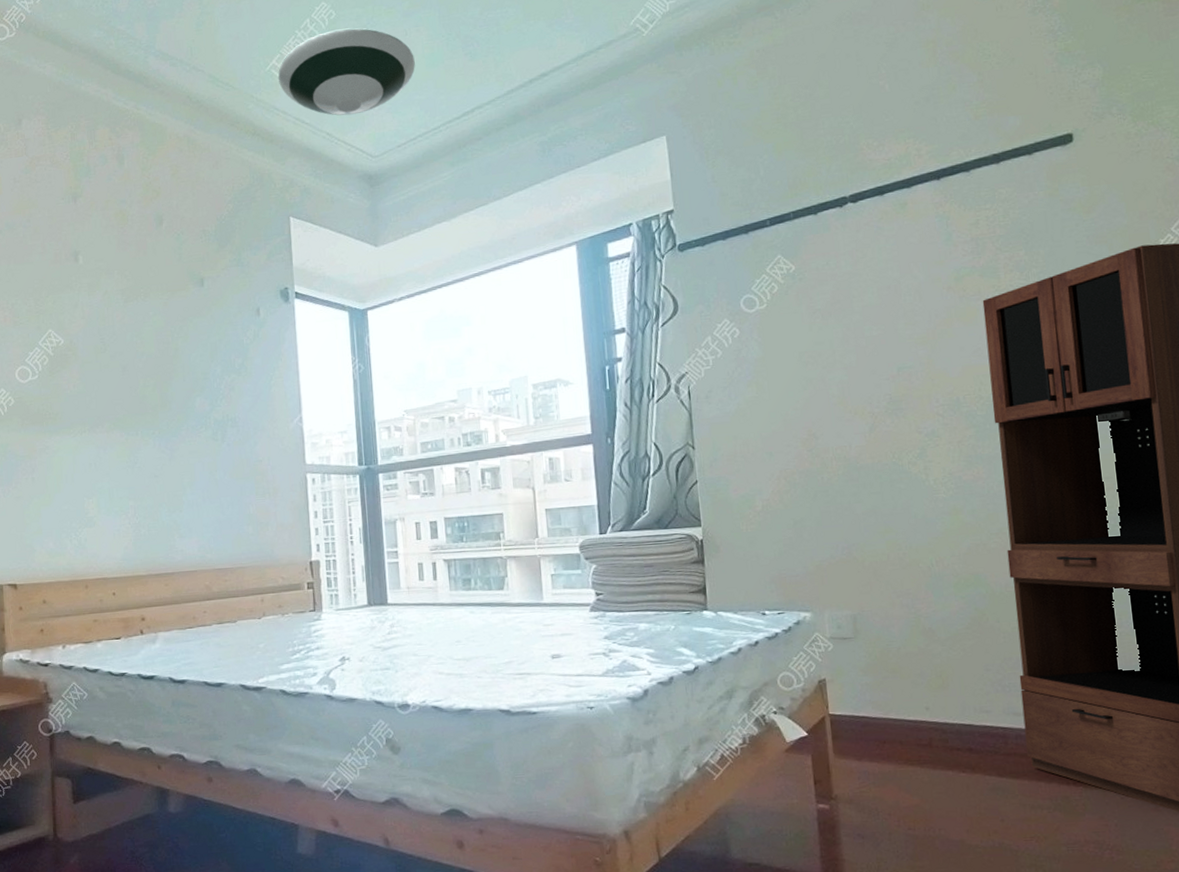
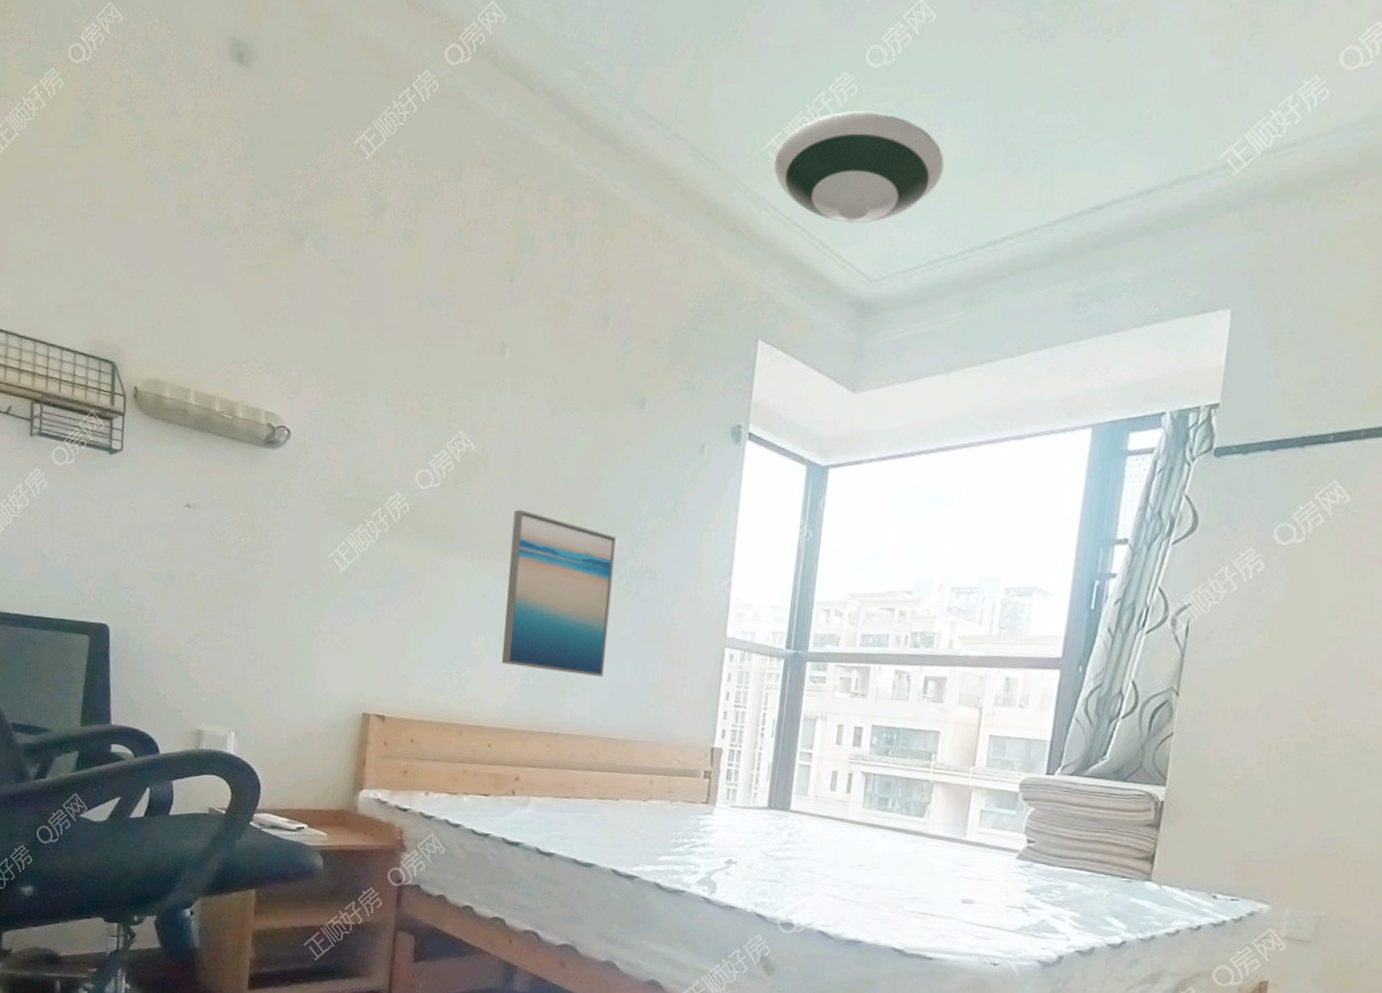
wall art: none [105,386,206,520] -> present [501,509,616,677]

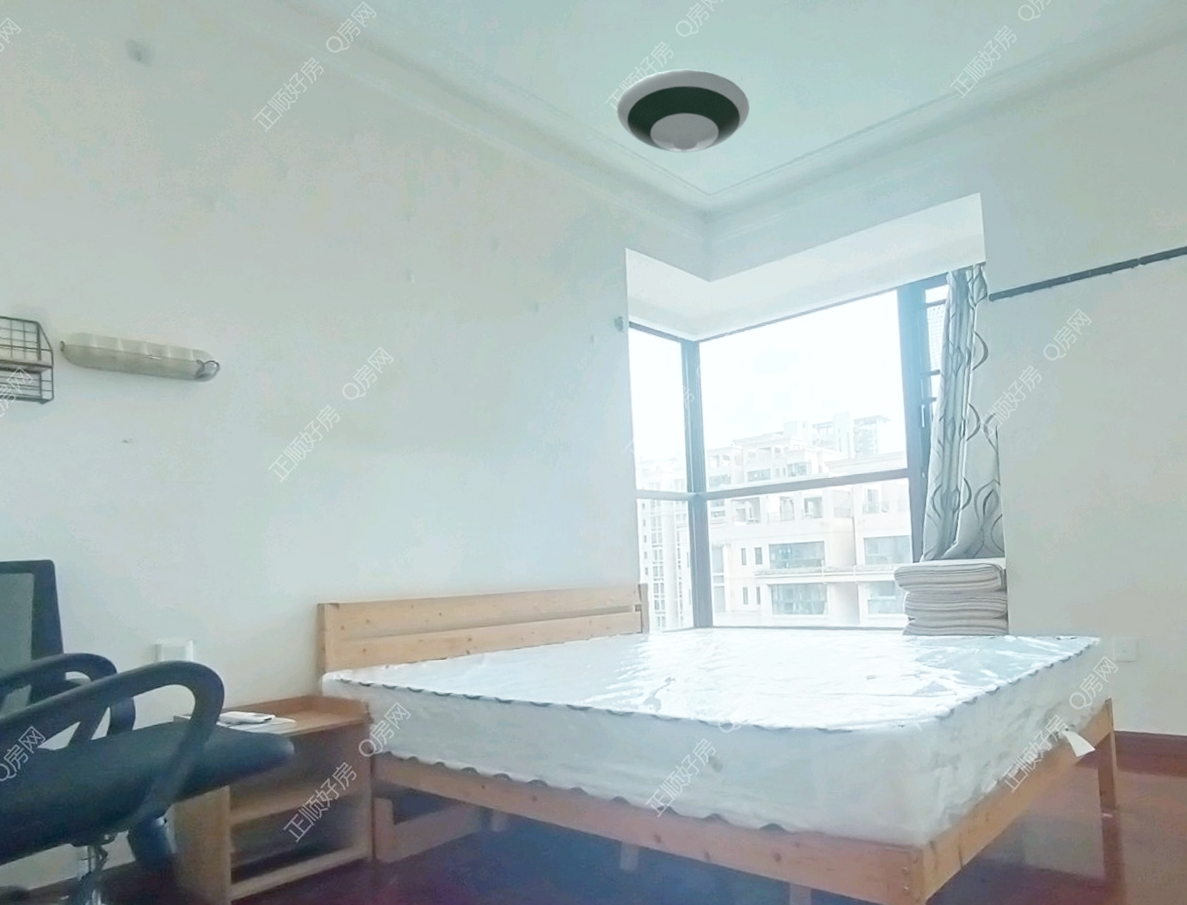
wall art: present [501,509,616,677] -> none [436,407,536,541]

